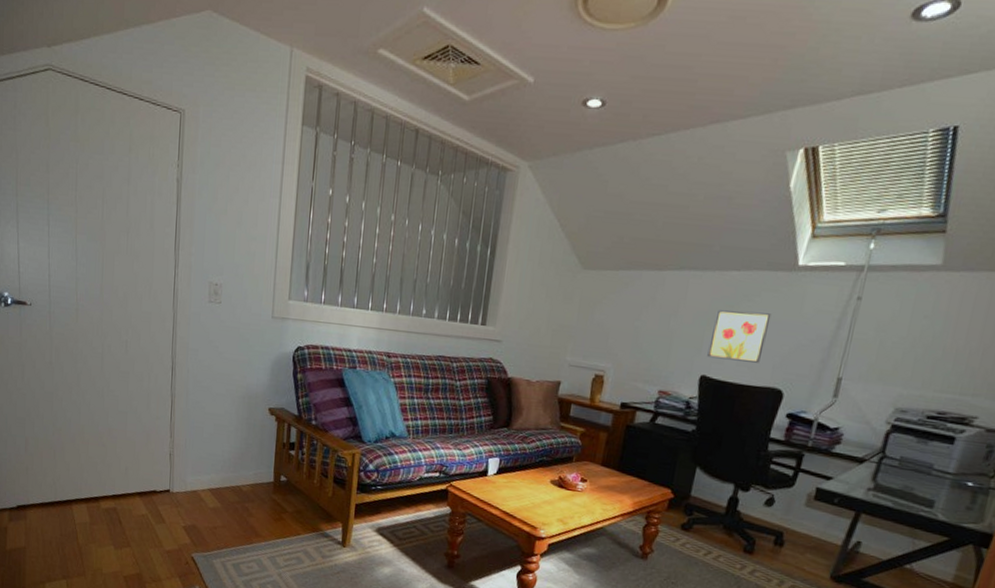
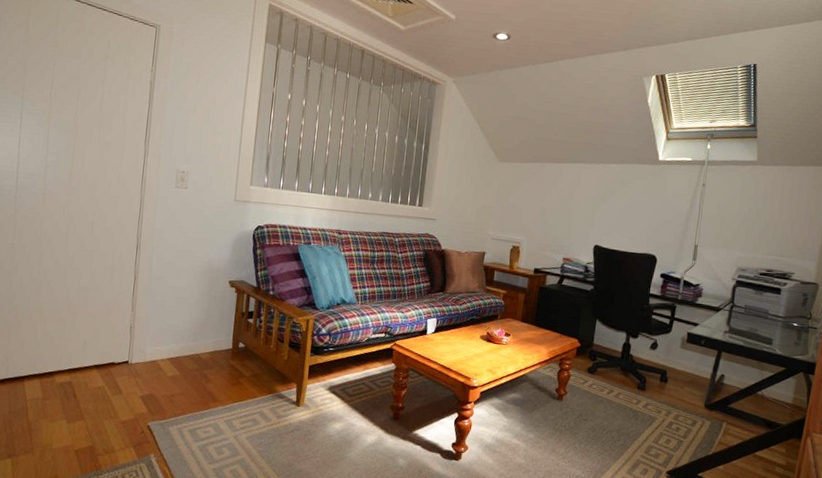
wall art: present [707,310,772,363] -> none [598,194,643,235]

